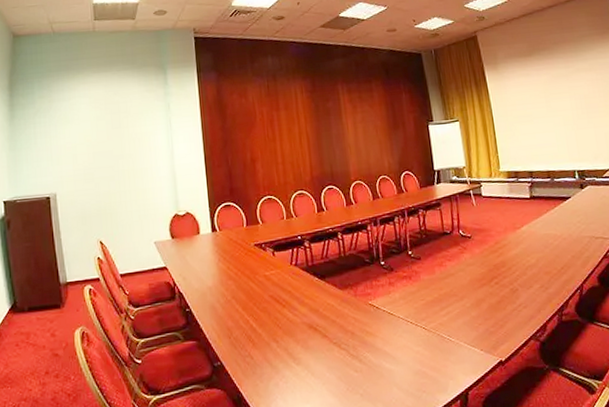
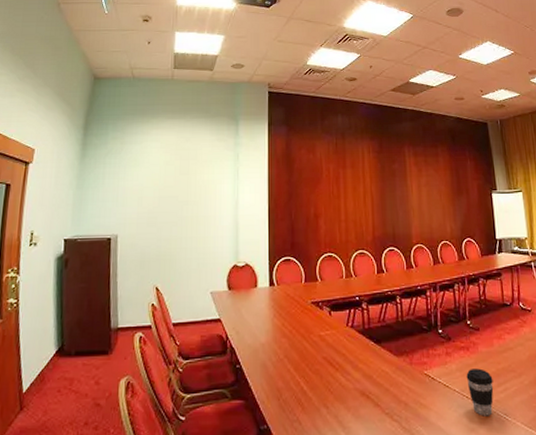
coffee cup: none [409,295,437,339] -> present [466,368,494,416]

